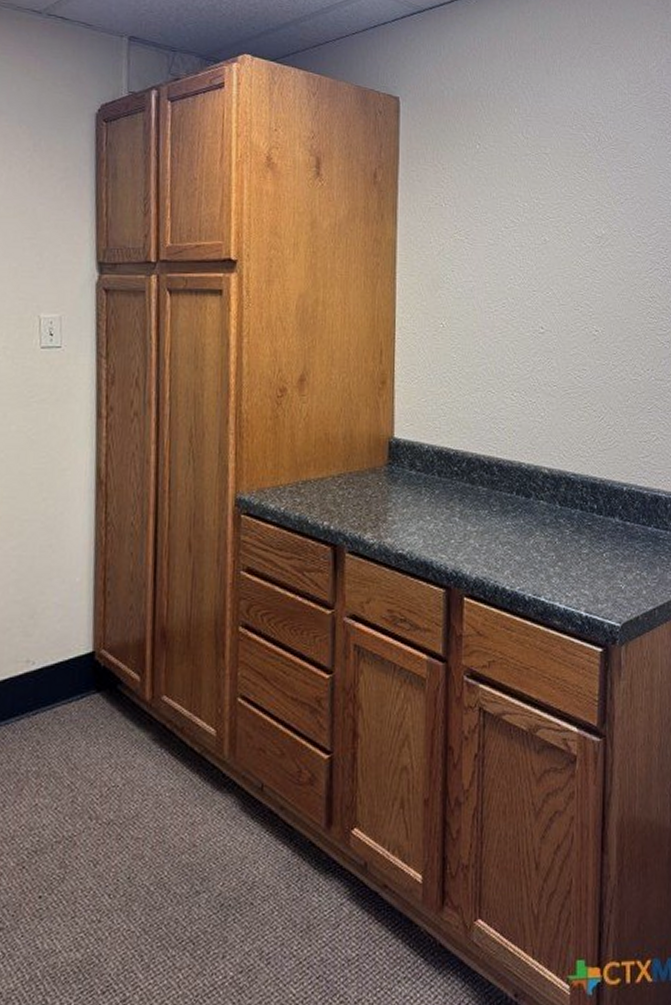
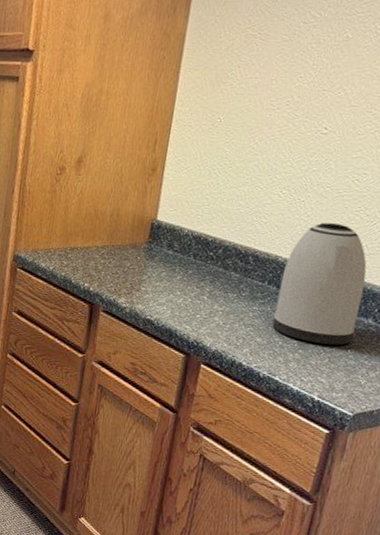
kettle: none [528,422,605,552] -> present [272,222,367,345]

